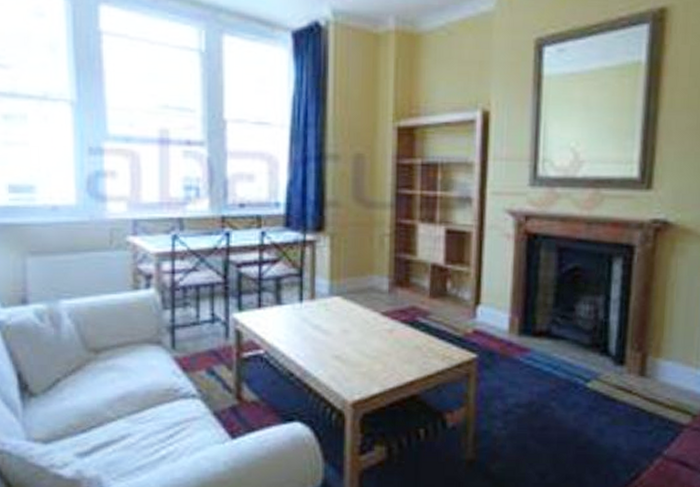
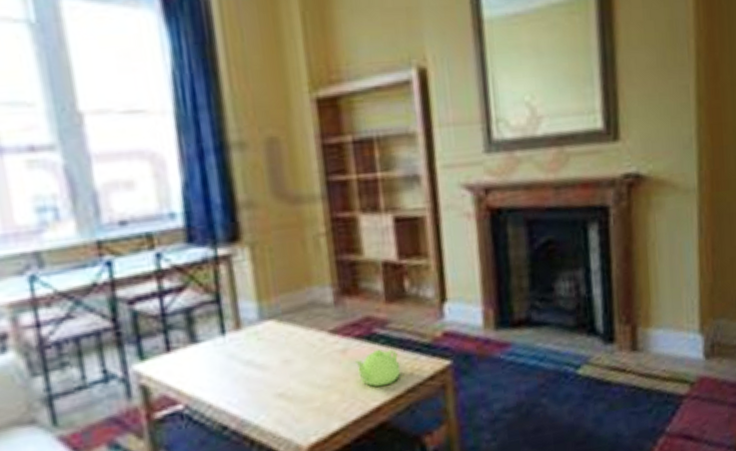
teapot: none [399,334,434,366] -> present [355,348,401,387]

